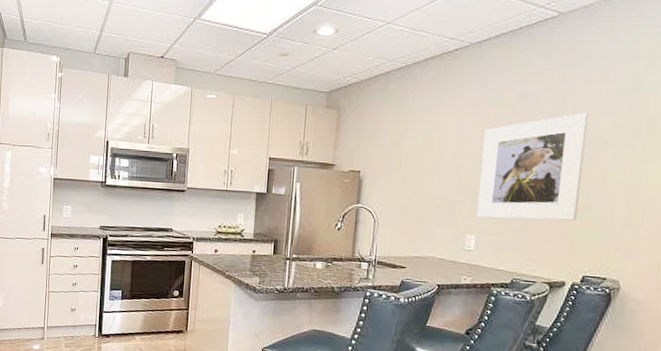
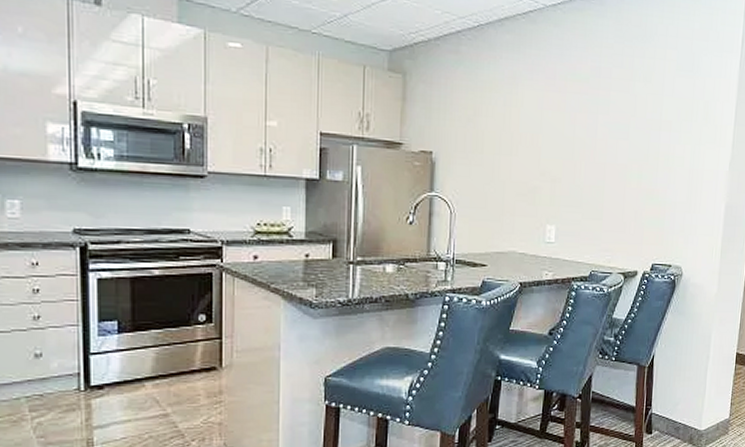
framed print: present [477,112,590,221] -> none [556,92,656,207]

